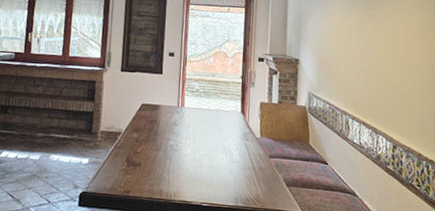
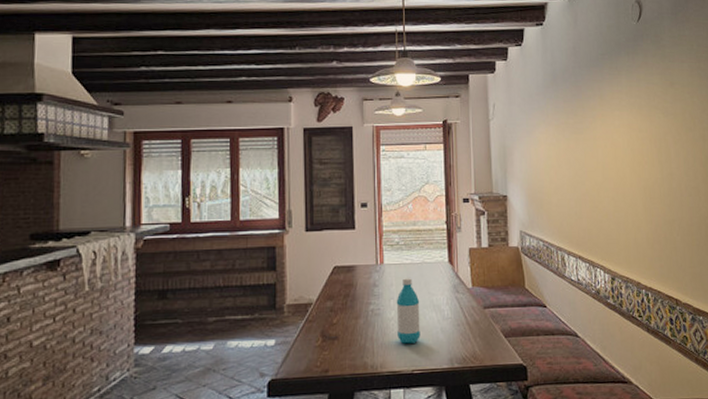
water bottle: none [191,121,213,179] -> present [396,278,420,344]

